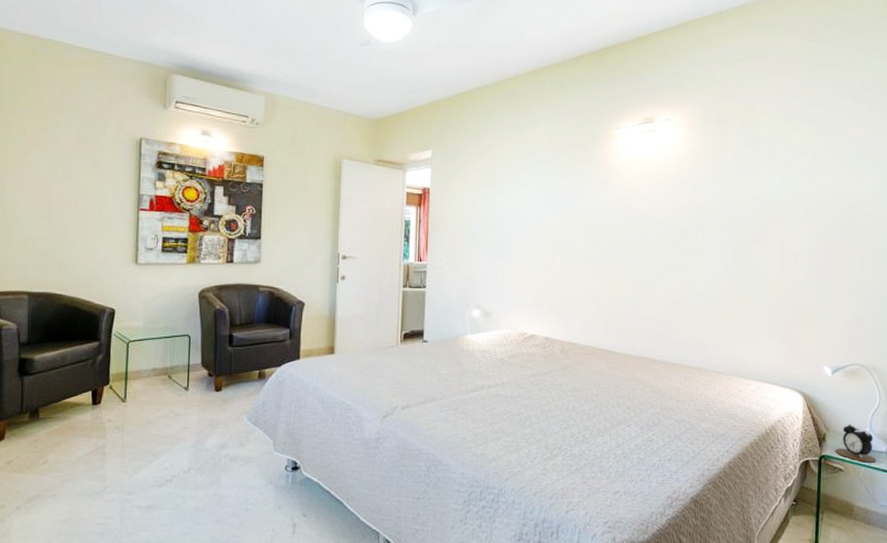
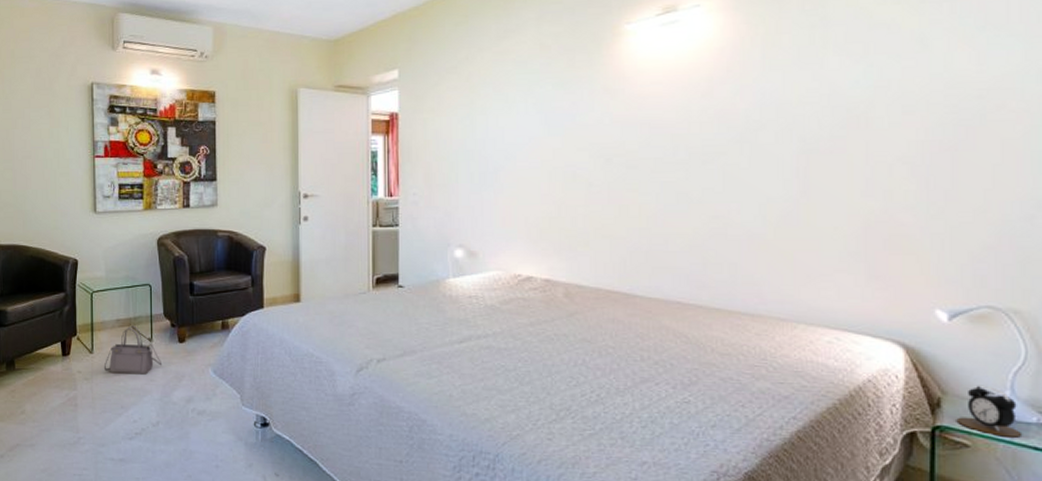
handbag: none [136,374,198,423] -> present [103,325,163,375]

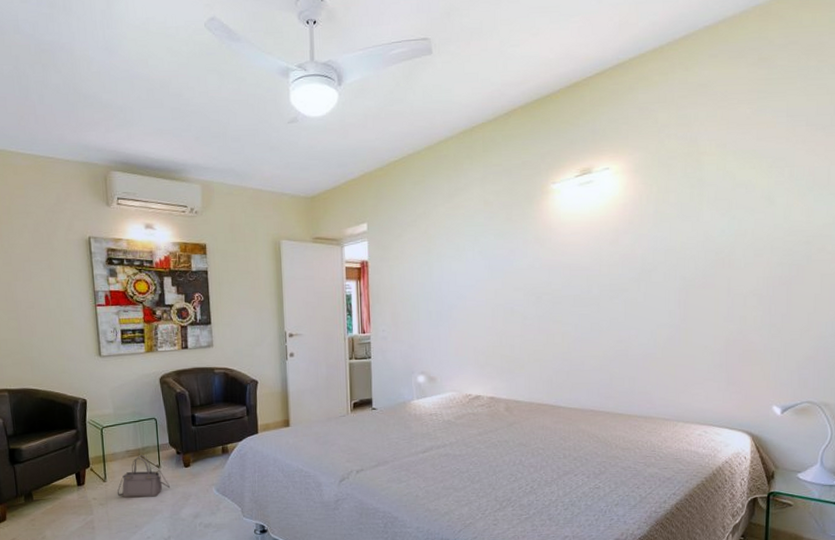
alarm clock: present [956,385,1021,438] -> none [784,460,826,497]

